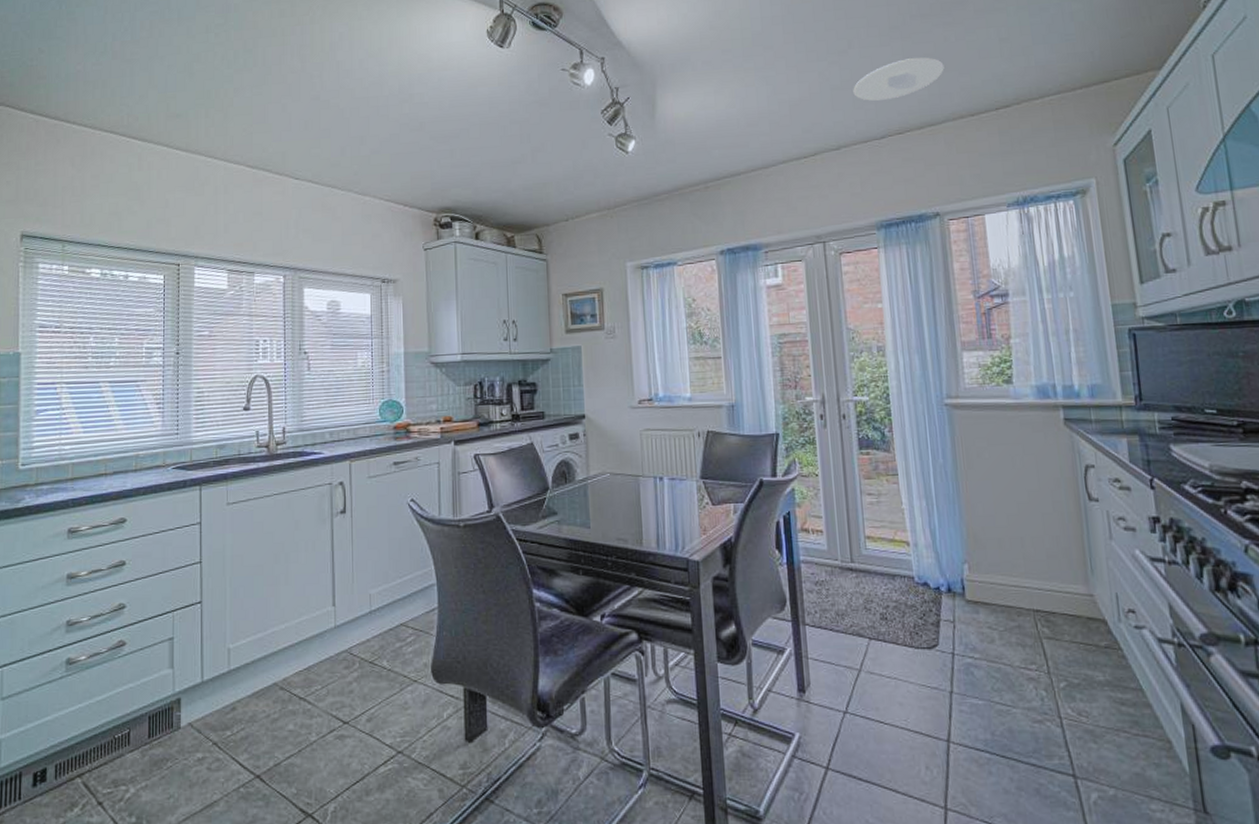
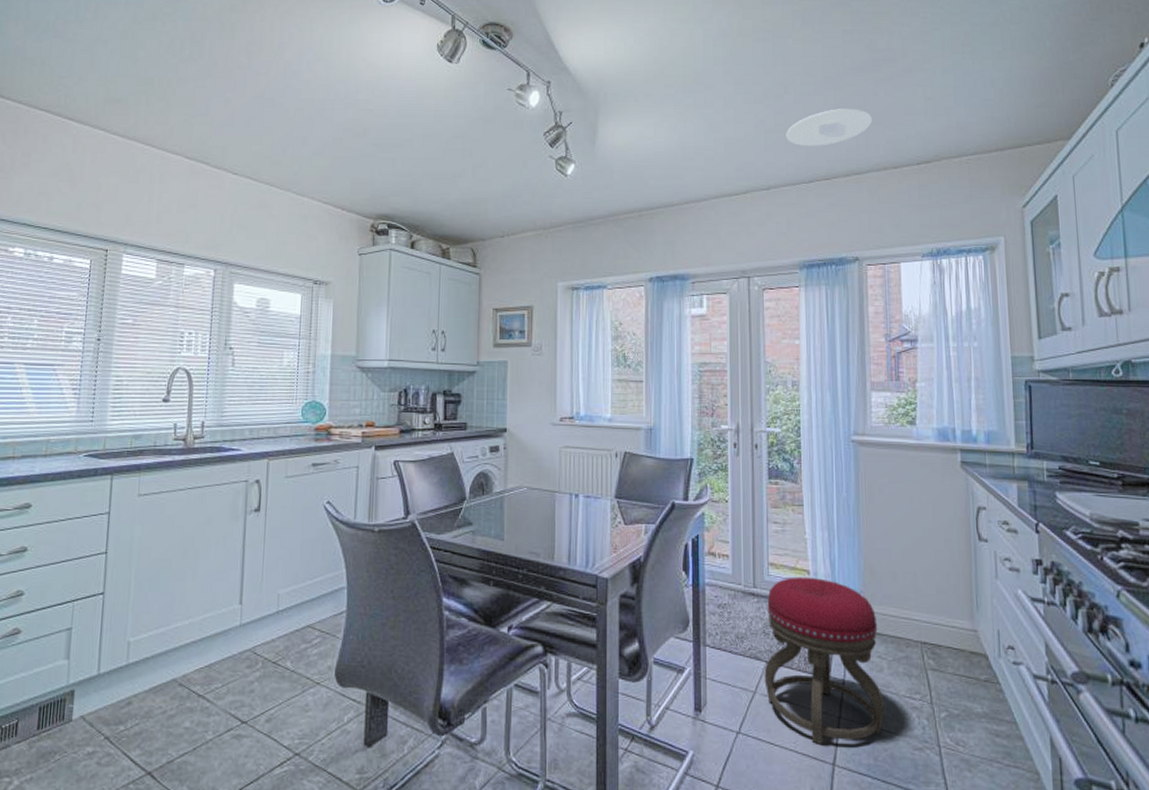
stool: none [866,548,1000,722] -> present [764,576,885,746]

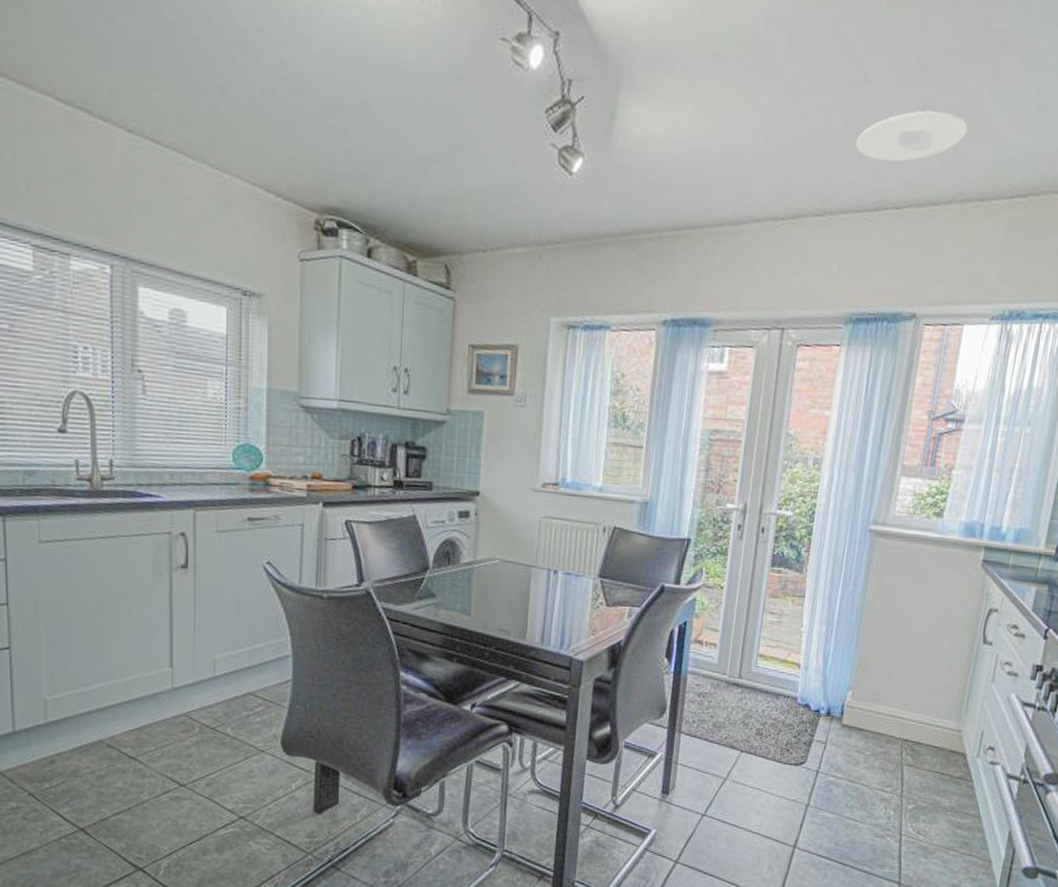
stool: present [764,576,885,746] -> none [737,669,862,830]

